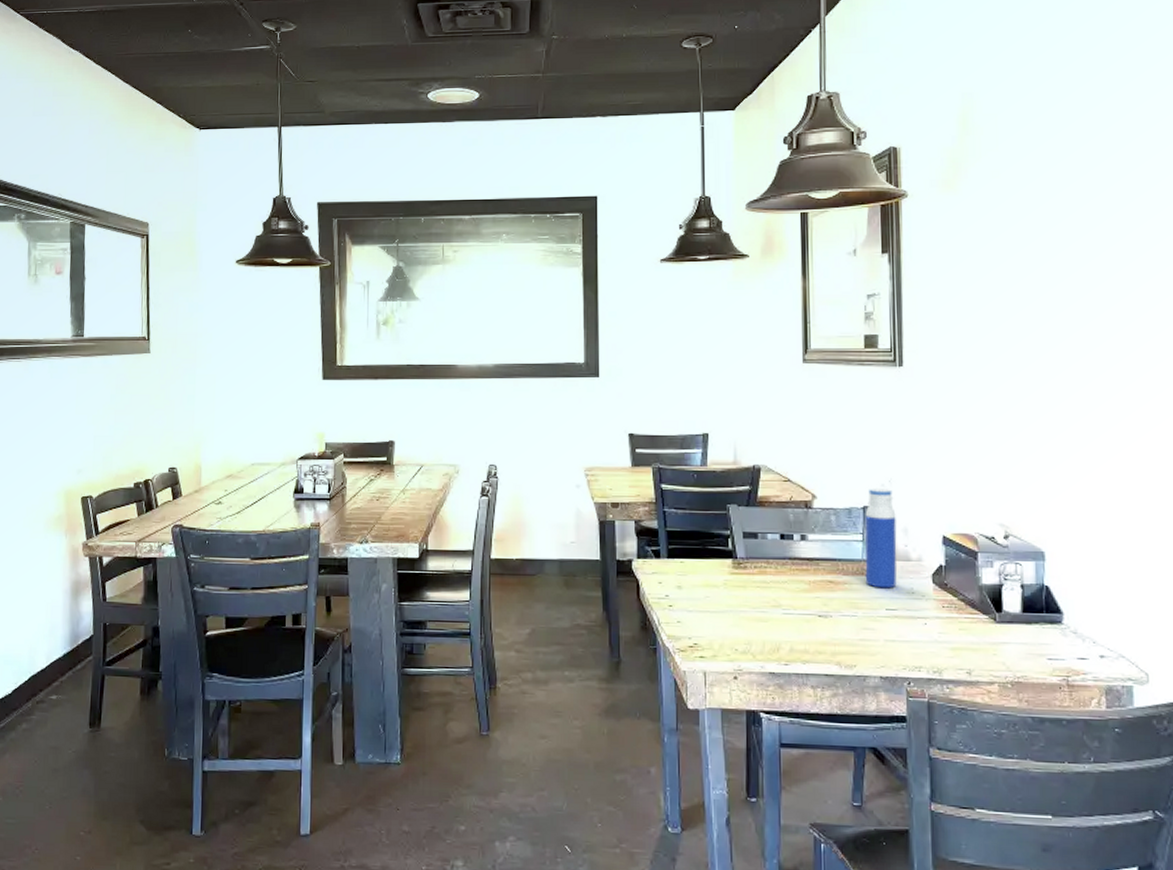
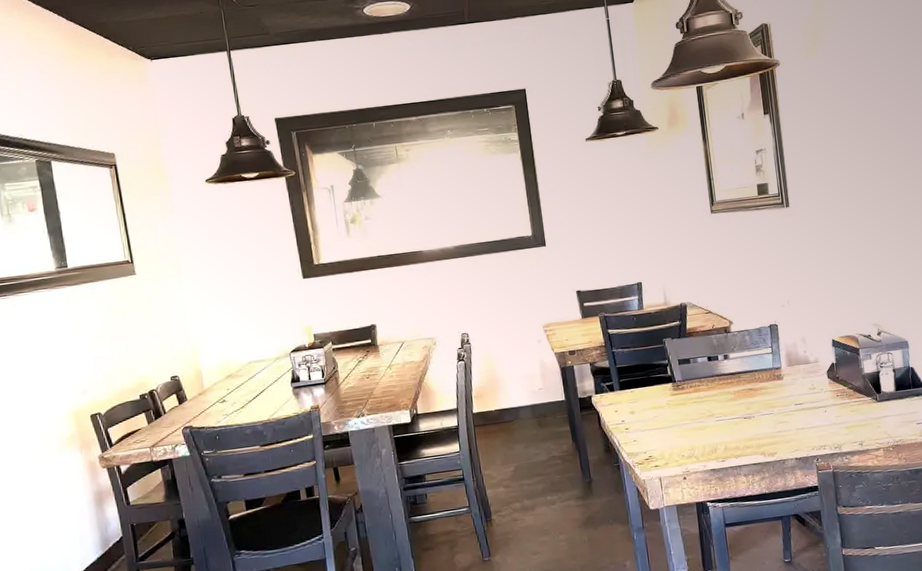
water bottle: present [865,487,897,589] -> none [771,308,801,389]

